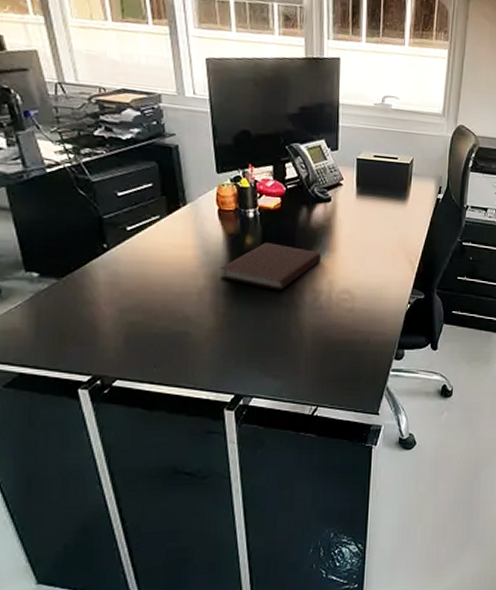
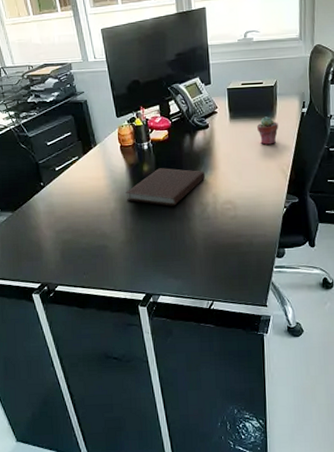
potted succulent: none [387,197,411,230] -> present [257,116,279,145]

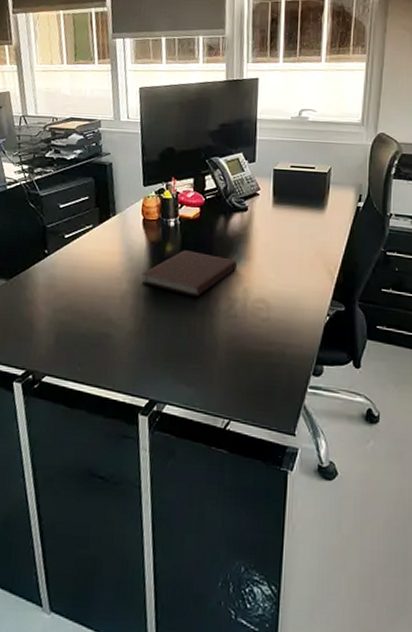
potted succulent: present [257,116,279,145] -> none [304,206,329,239]

